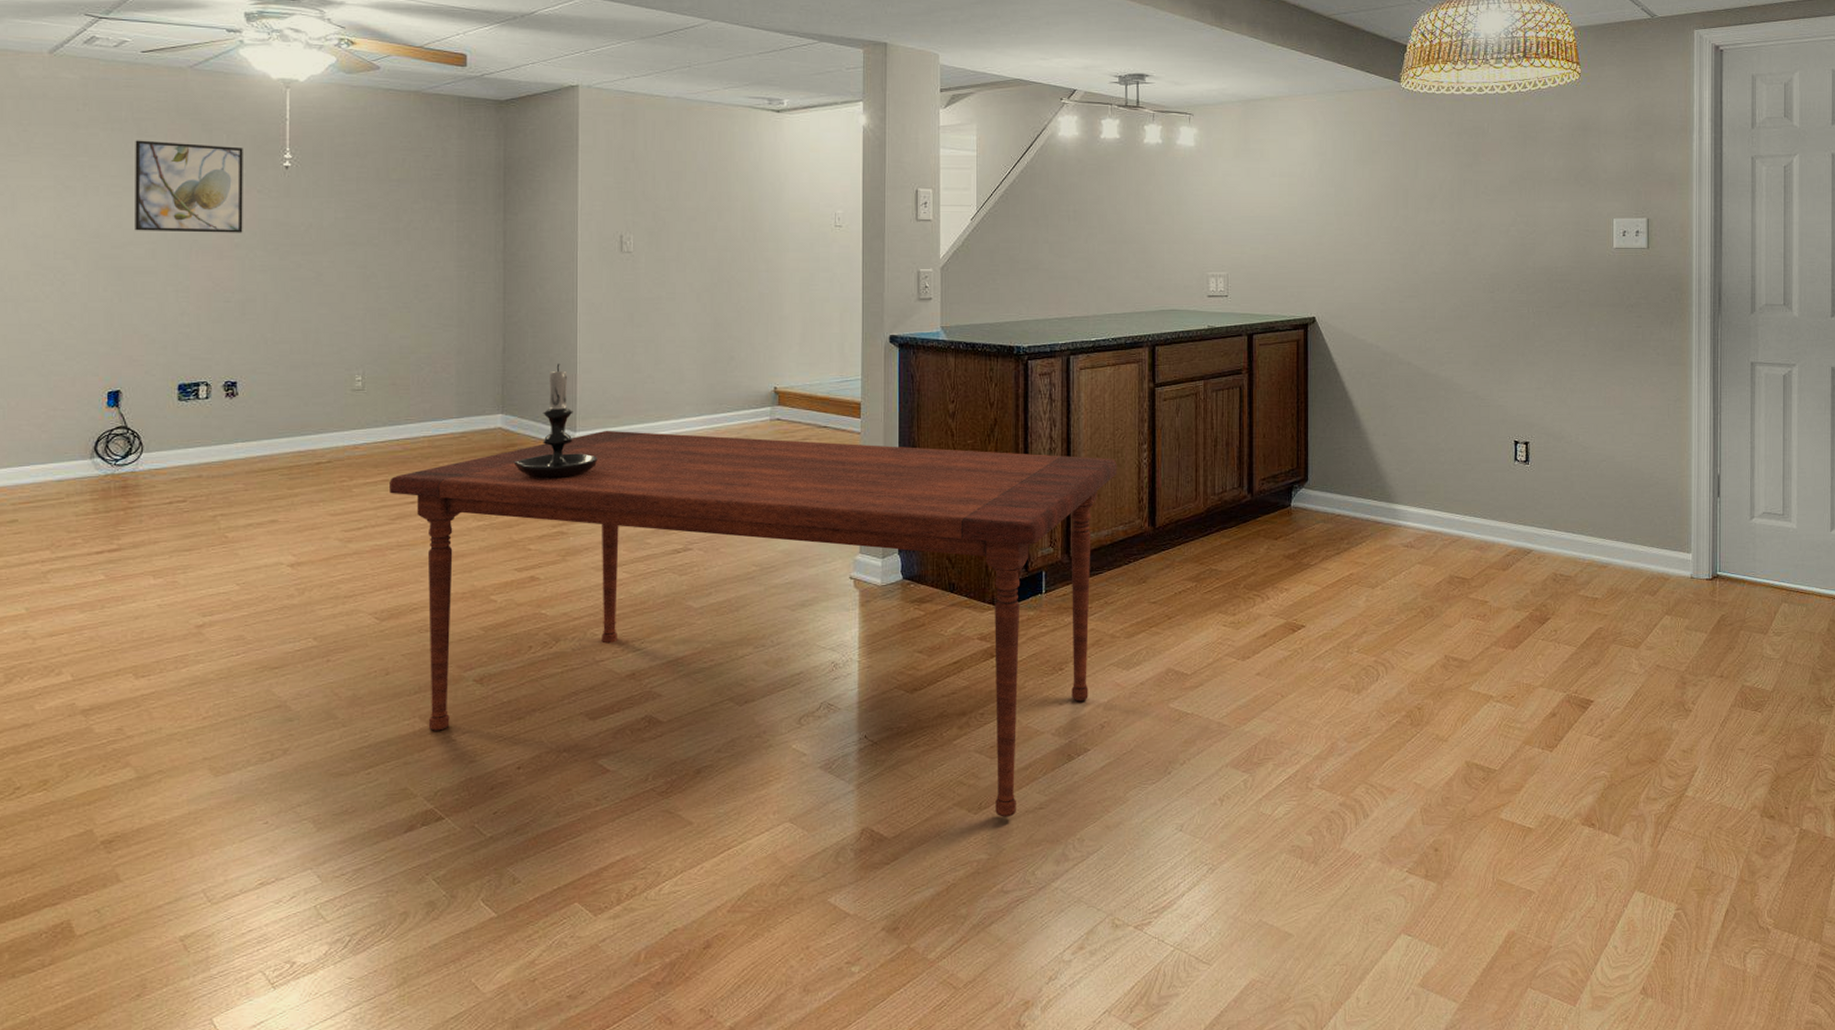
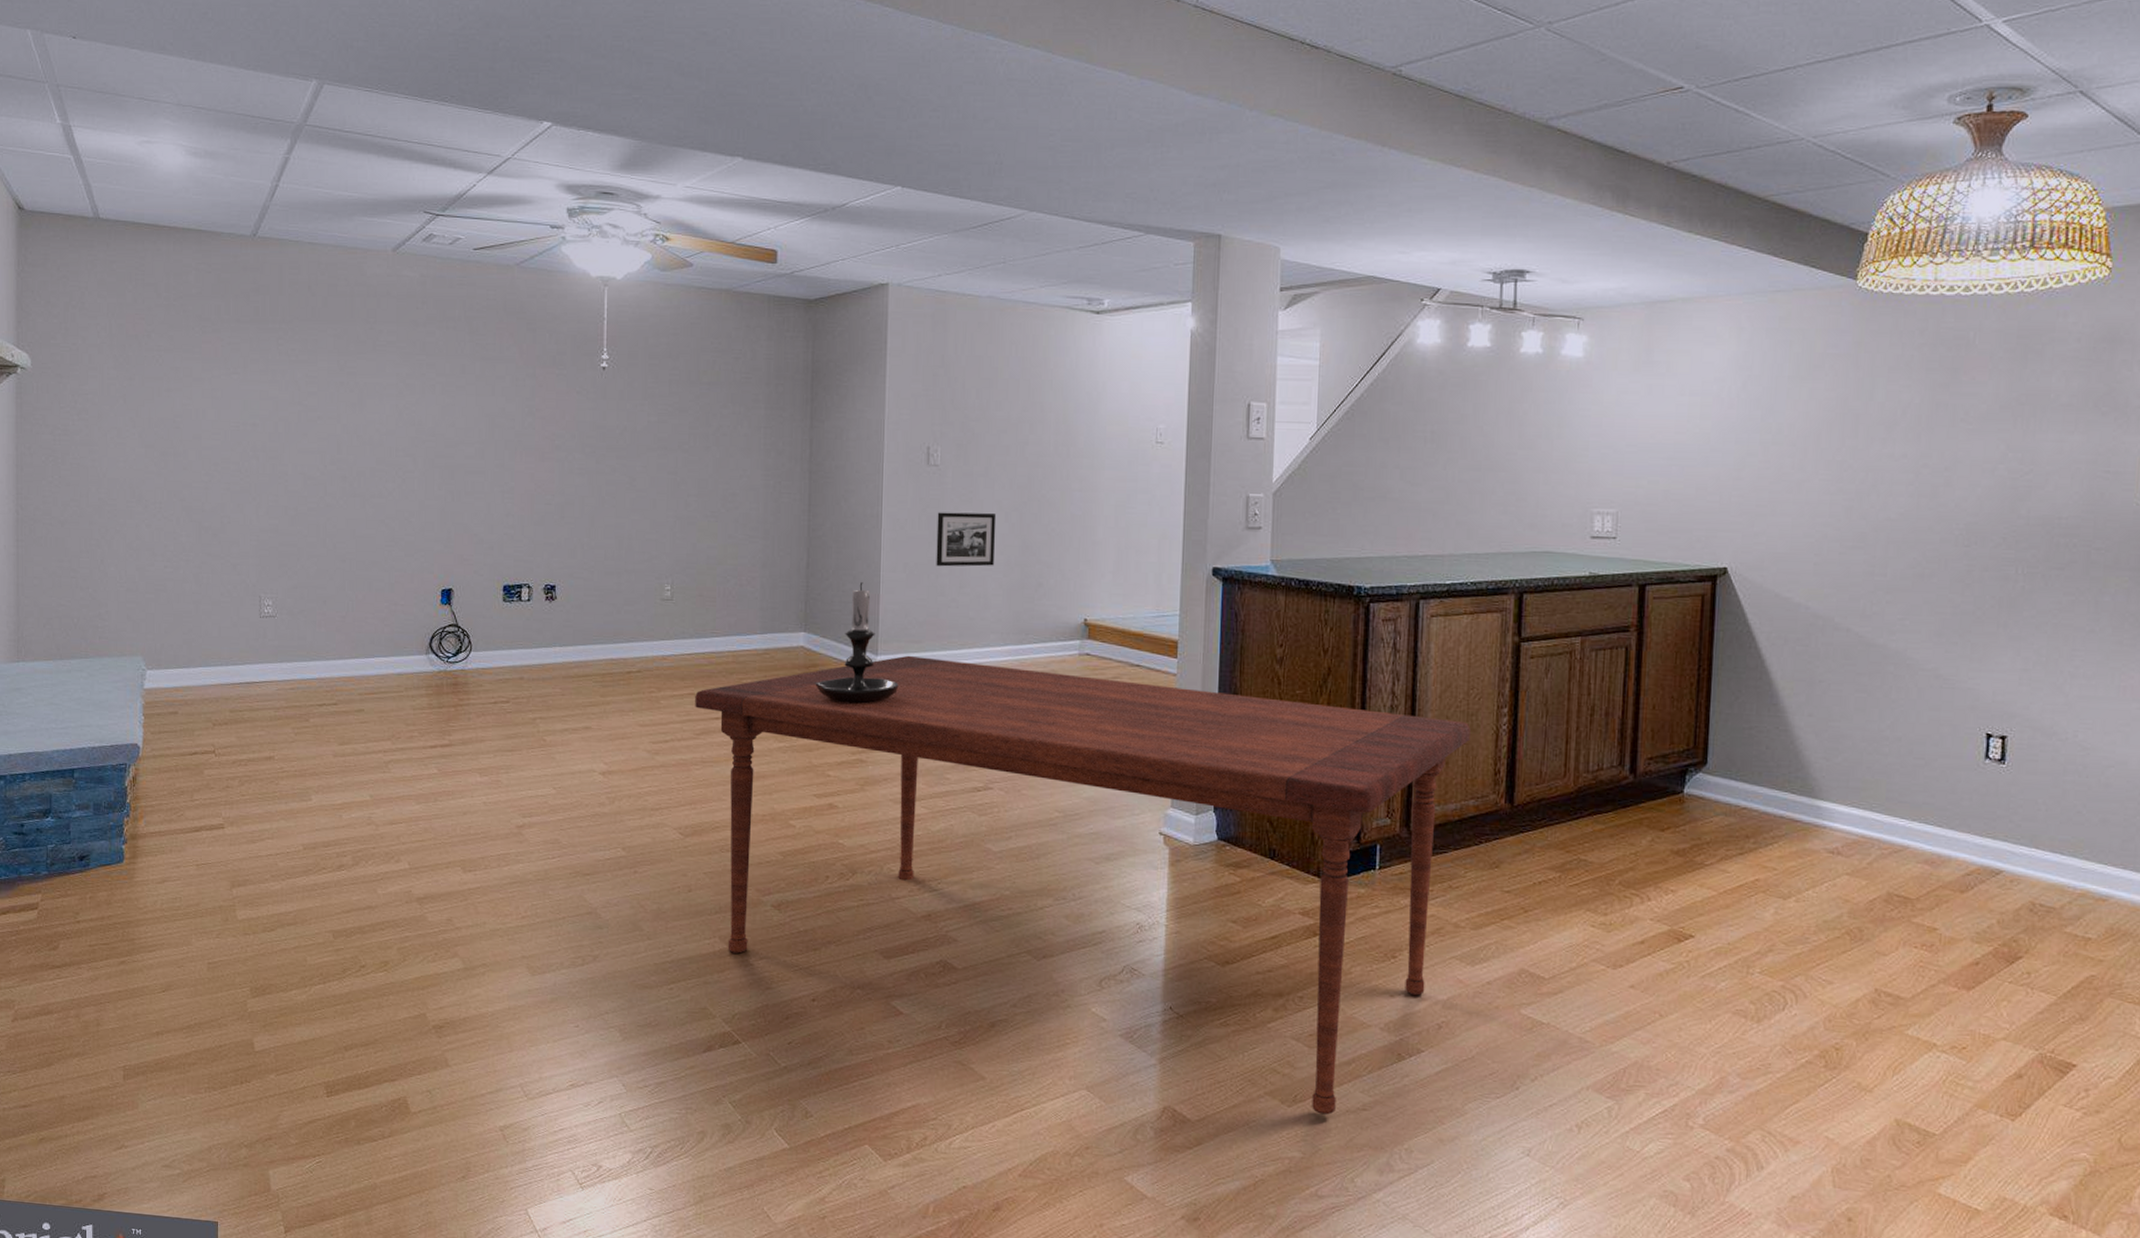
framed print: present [135,140,243,233] -> none [466,338,564,435]
picture frame: none [631,295,689,346] -> present [936,512,997,567]

